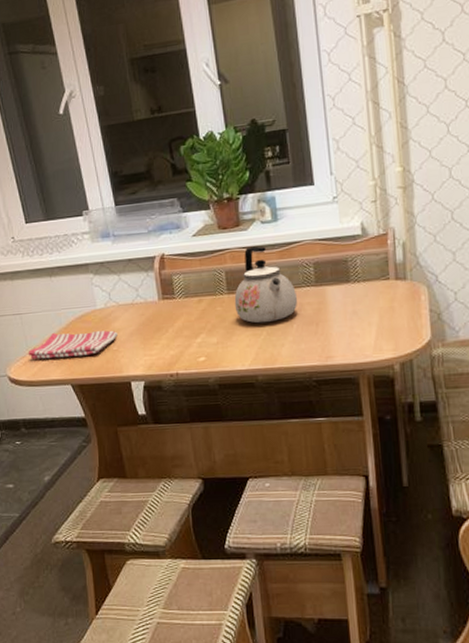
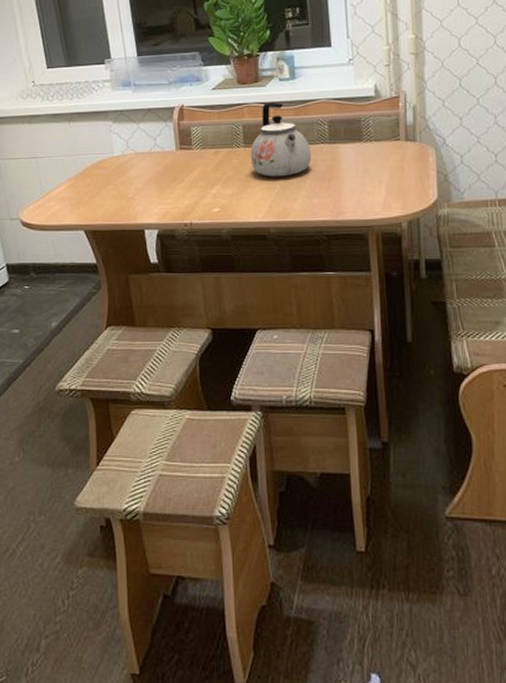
dish towel: present [28,330,118,360] -> none [42,177,133,204]

